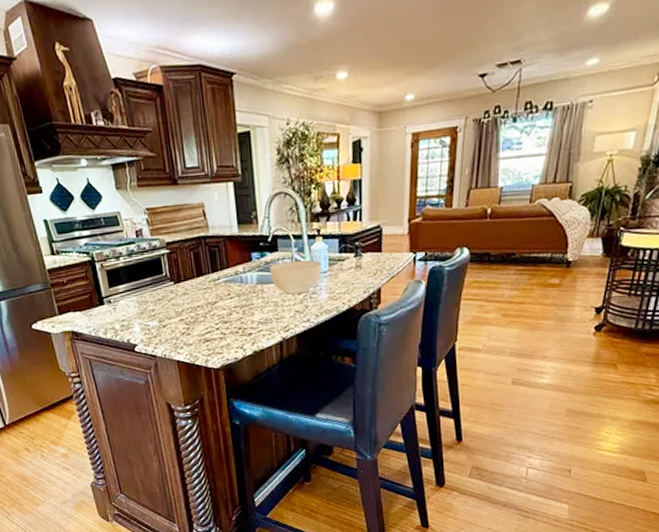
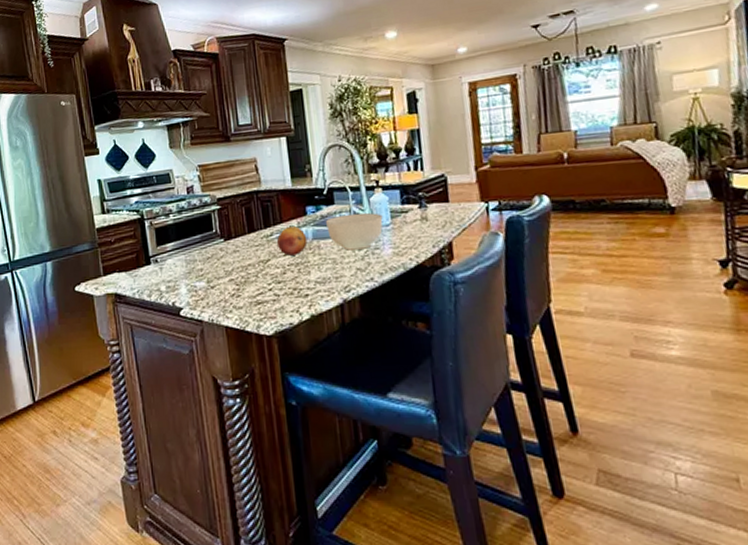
fruit: none [223,270,252,299] -> present [276,225,308,256]

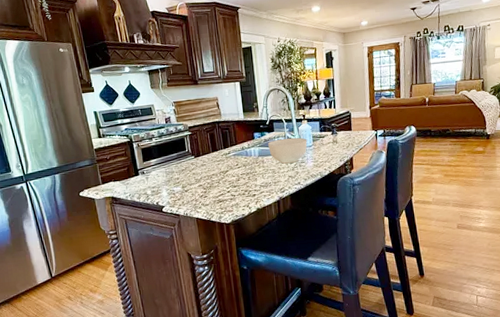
fruit: present [276,225,308,256] -> none [233,146,255,168]

